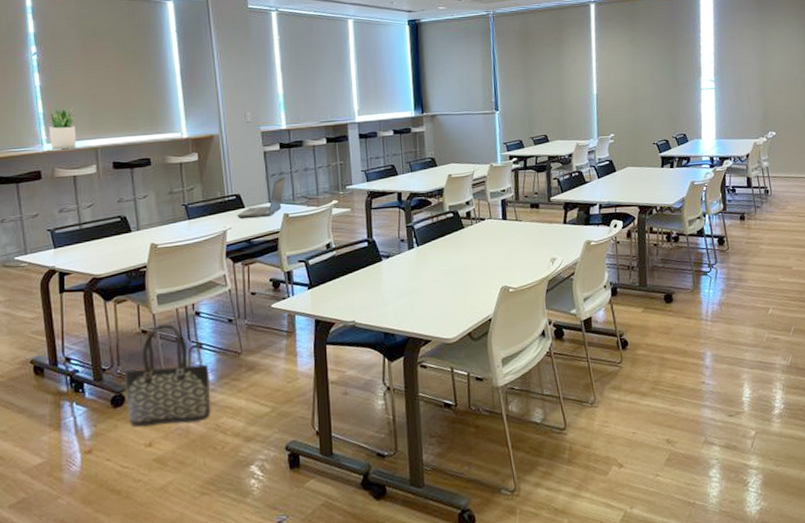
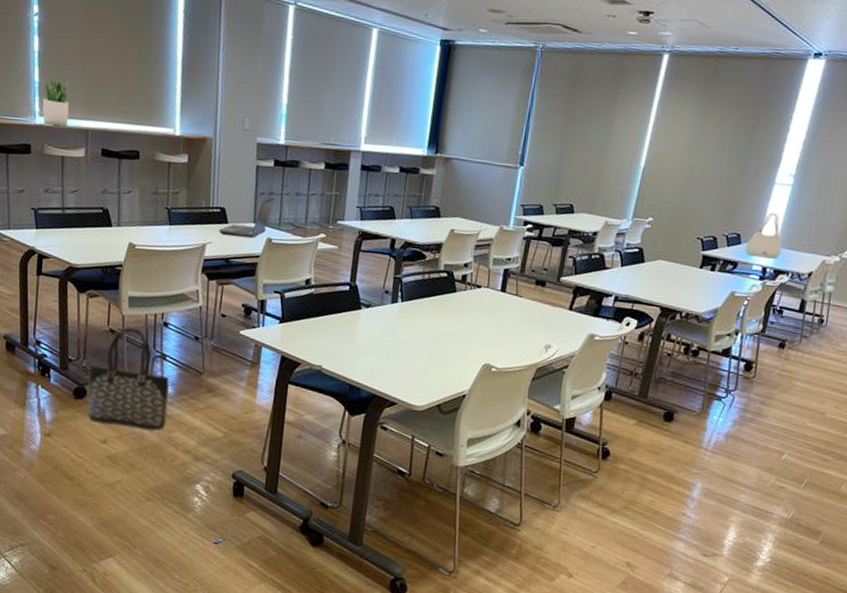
handbag: none [692,112,721,150] -> present [745,212,782,259]

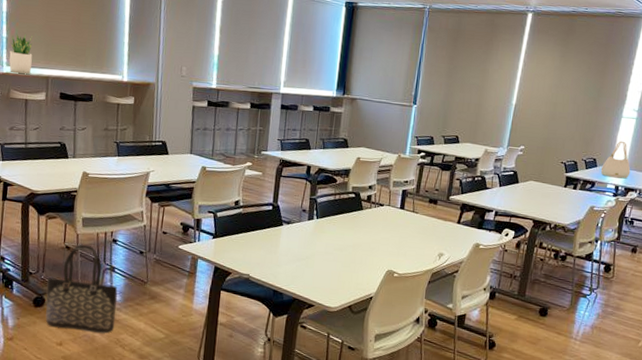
laptop computer: present [219,197,275,238] -> none [161,132,209,166]

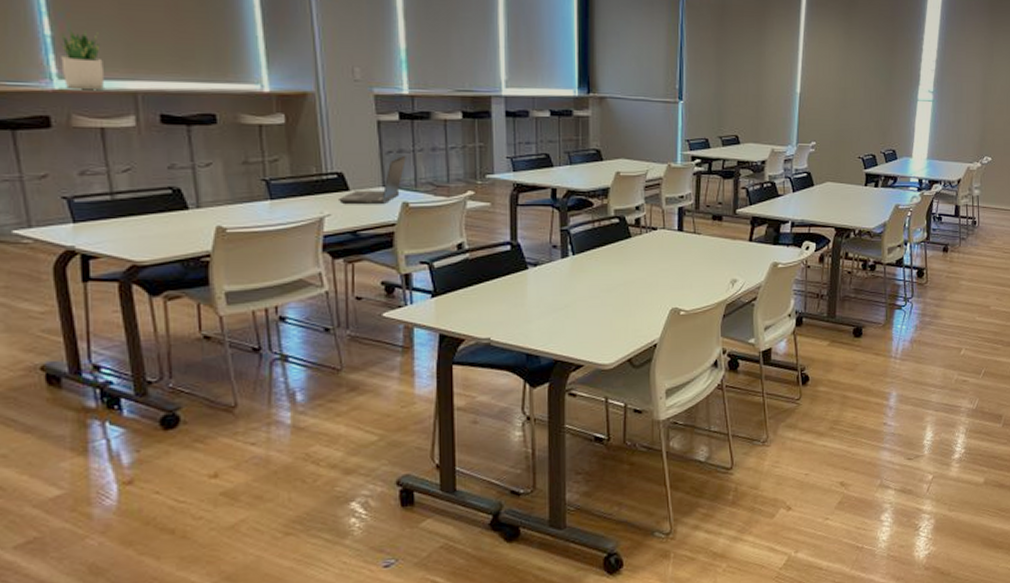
tote bag: present [45,245,118,333] -> none [179,331,300,453]
laptop computer: none [161,132,209,166] -> present [339,155,406,204]
handbag: present [600,141,631,179] -> none [901,127,933,170]

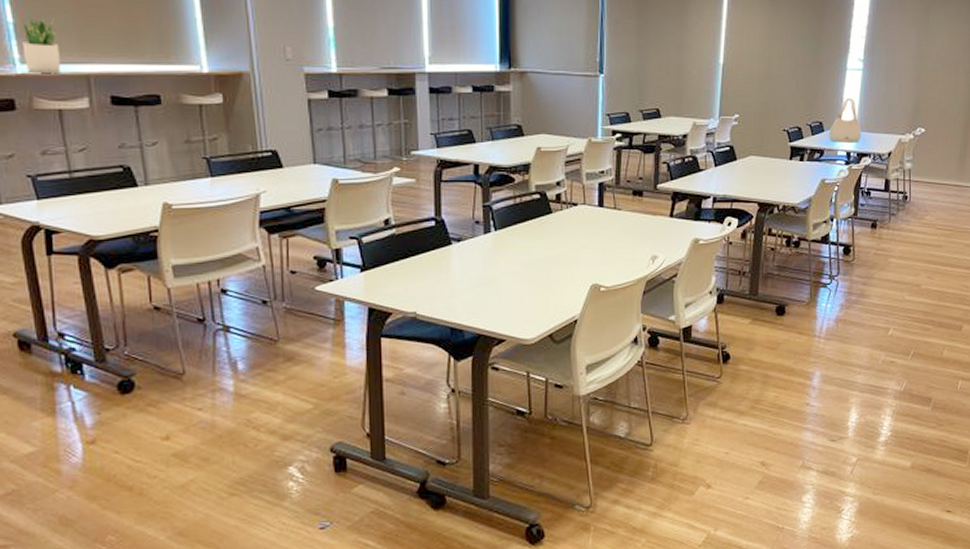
laptop computer: present [339,155,406,204] -> none [273,132,335,180]
handbag: none [901,127,933,170] -> present [828,98,862,143]

